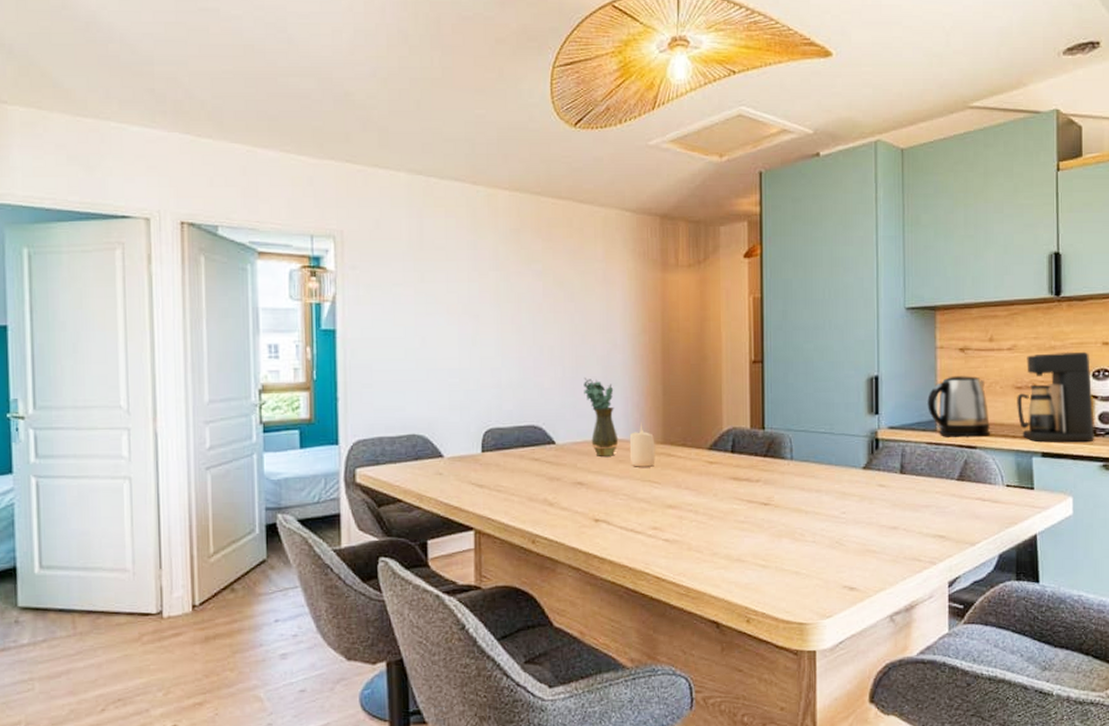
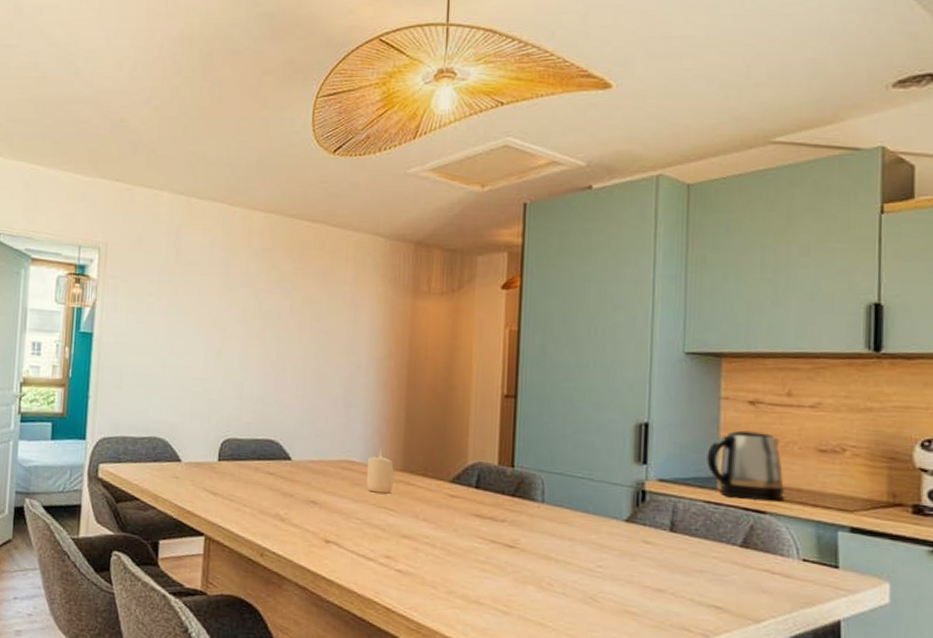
vase: present [584,378,619,456] -> none [324,397,356,478]
coffee maker: present [1017,351,1094,442] -> none [819,415,922,521]

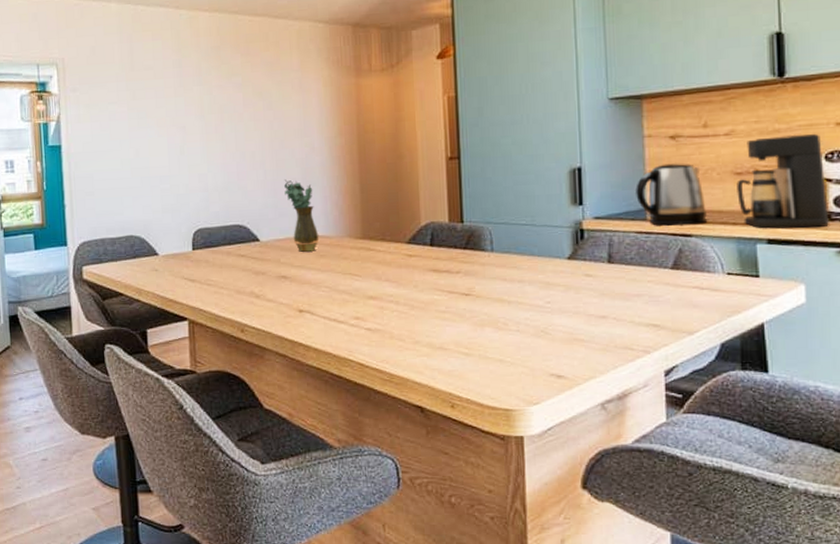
vase: none [324,397,356,478] -> present [284,179,319,252]
candle: present [366,446,394,494] -> none [329,218,355,261]
coffee maker: none [819,415,922,521] -> present [737,133,829,228]

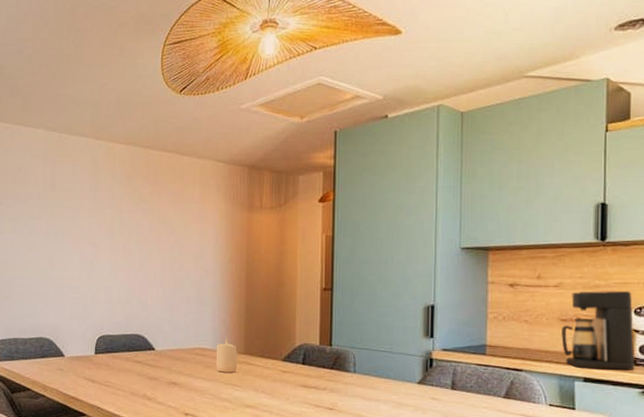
vase: present [284,179,319,252] -> none [180,297,207,362]
candle: none [329,218,355,261] -> present [216,335,238,373]
kettle: present [636,163,708,227] -> none [478,307,536,362]

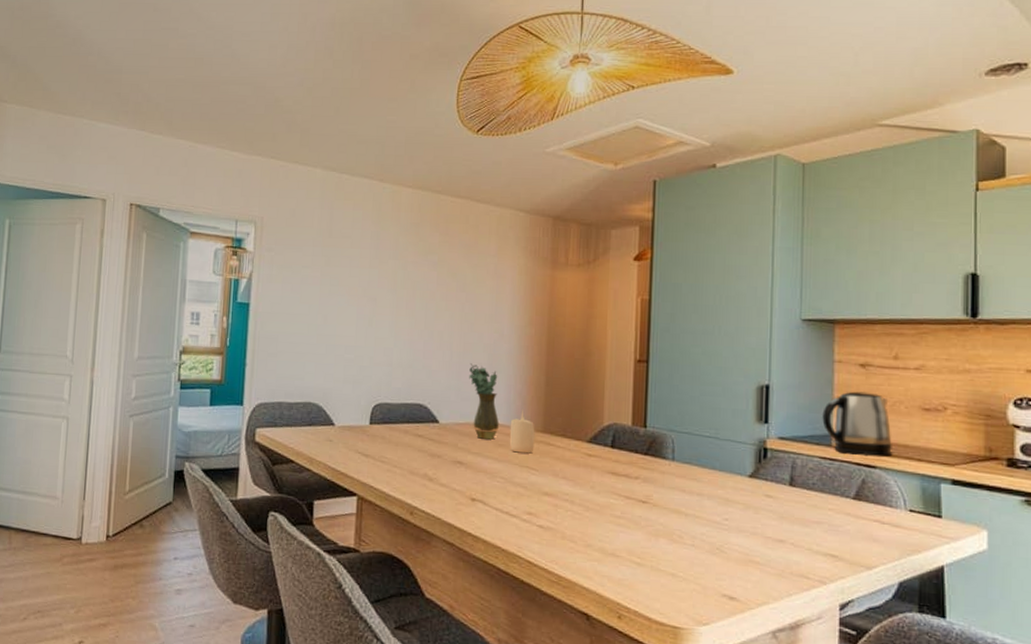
vase: none [180,297,207,362] -> present [469,363,500,440]
kettle: none [478,307,536,362] -> present [822,391,893,458]
coffee maker: present [561,290,635,370] -> none [924,376,1015,473]

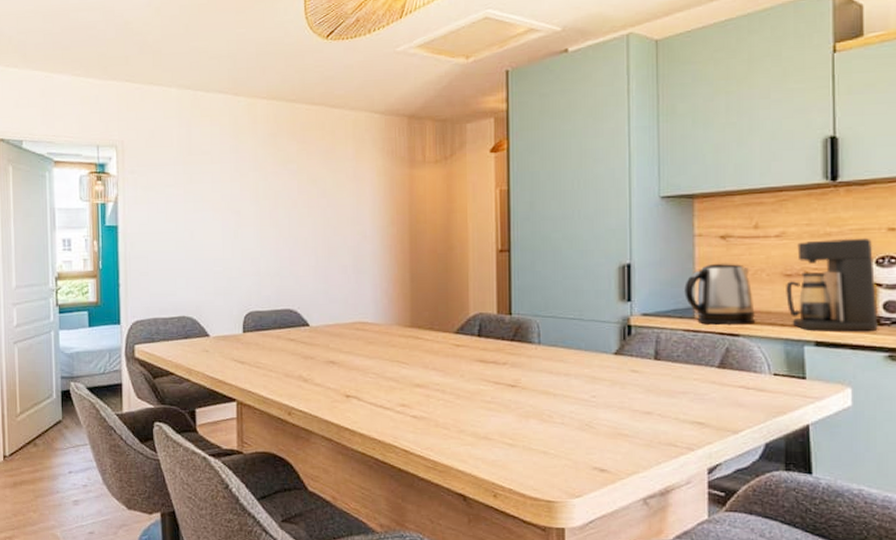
vase: present [469,363,500,440] -> none [335,266,368,338]
candle: present [509,409,535,454] -> none [378,306,404,349]
coffee maker: none [924,376,1015,473] -> present [786,237,878,331]

